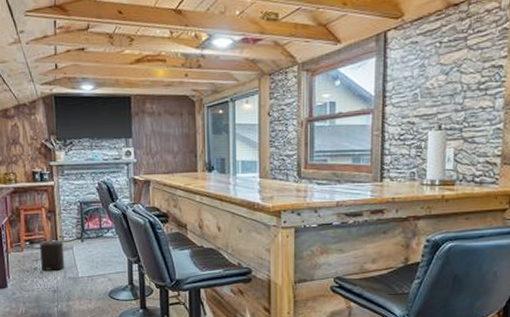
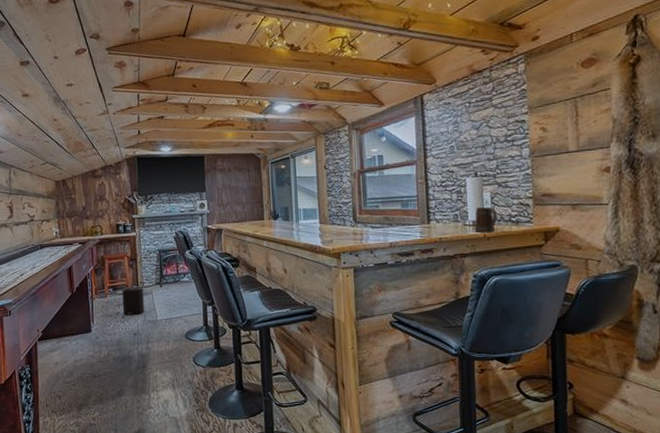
beer mug: none [433,165,459,194] -> present [475,207,497,233]

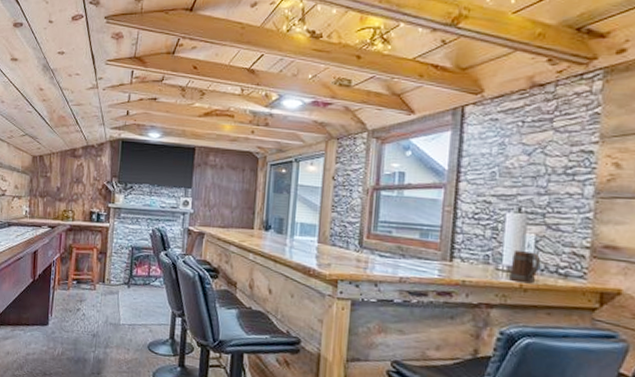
pedal bin: present [122,287,145,315] -> none [84,283,110,314]

